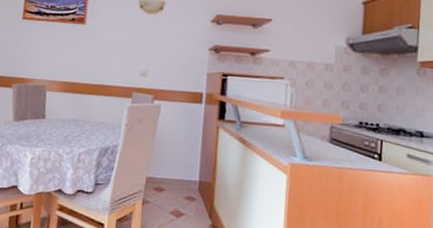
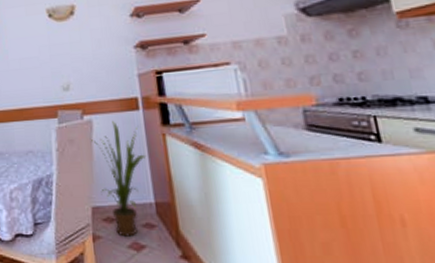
house plant: none [156,109,200,205] -> present [91,121,147,237]

